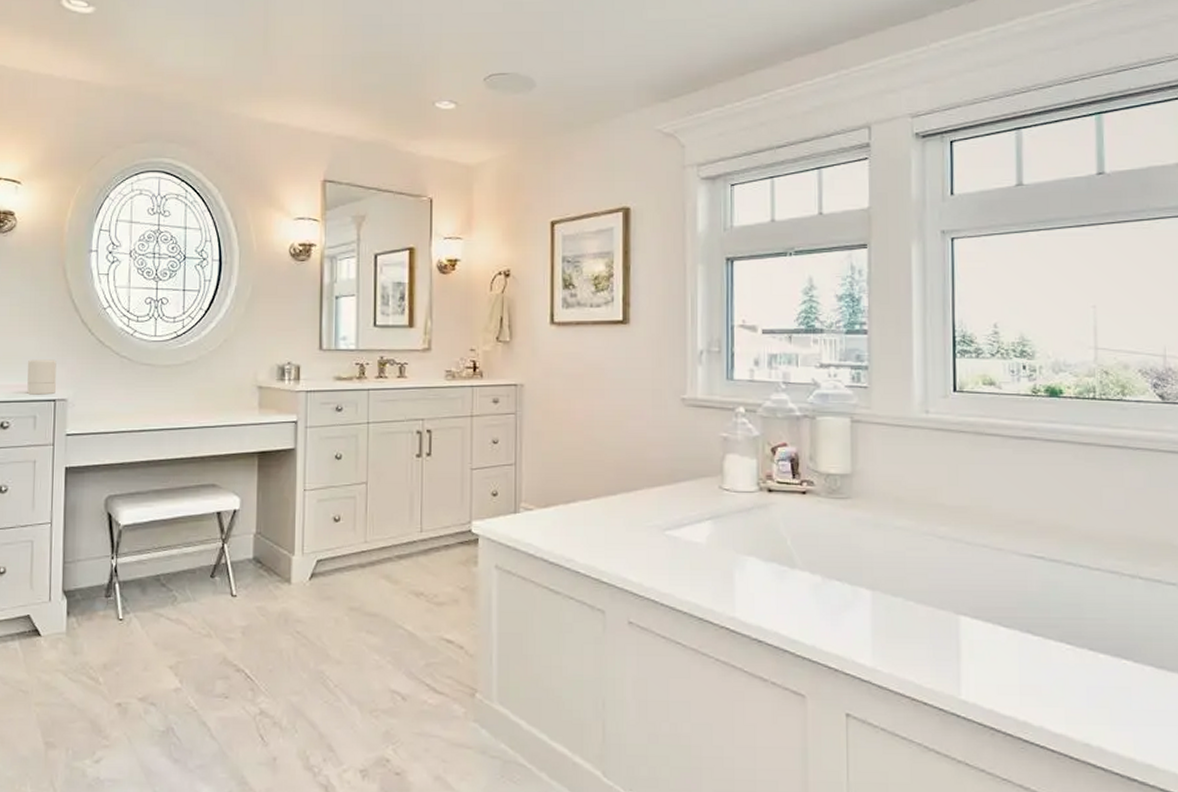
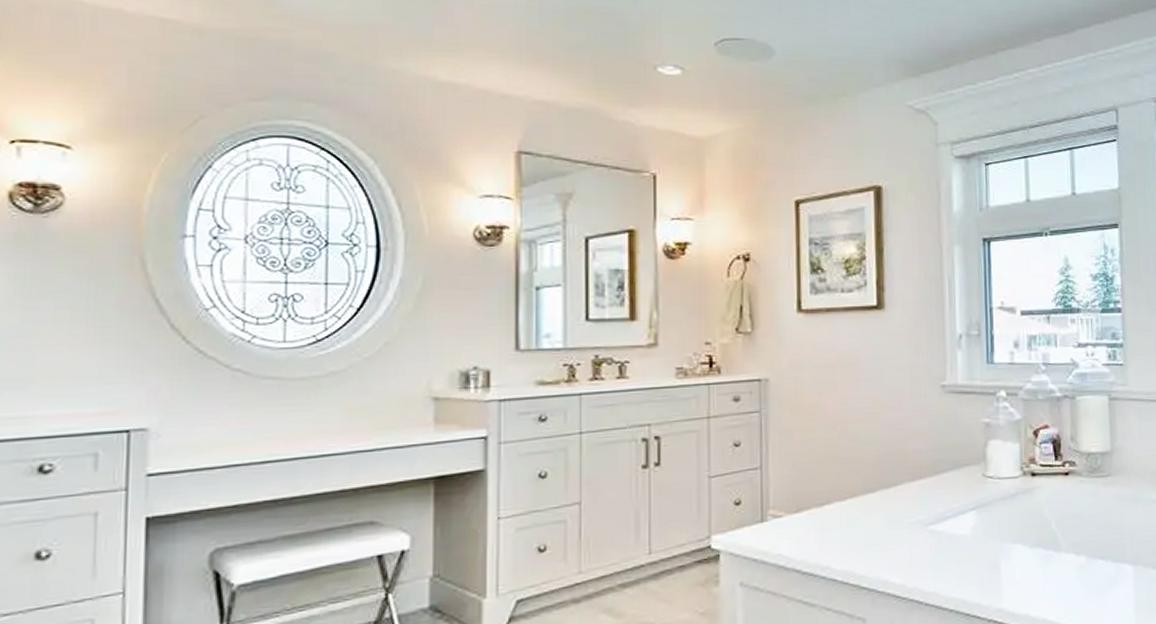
candle: present [27,359,57,395] -> none [83,377,131,426]

